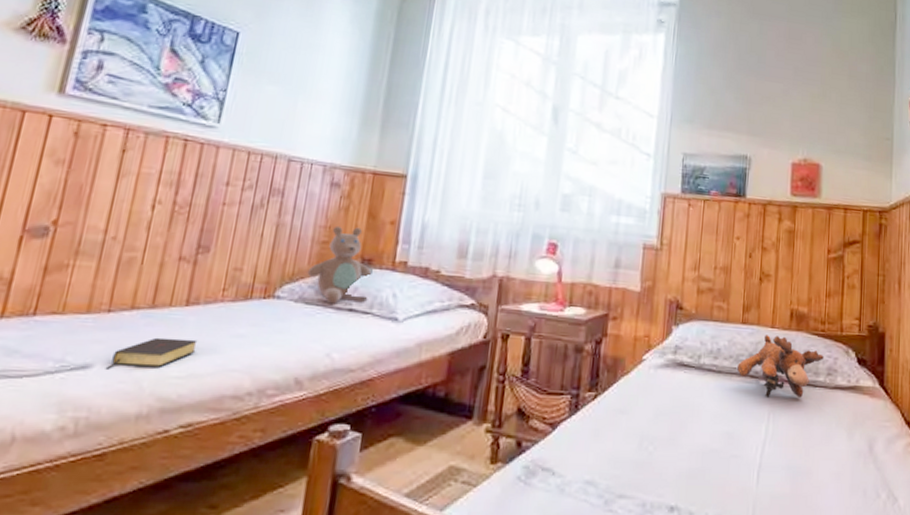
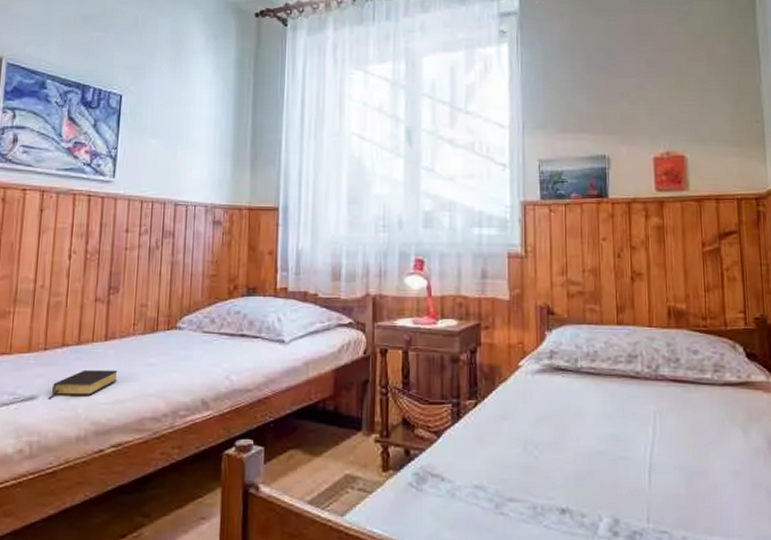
teddy bear: present [307,225,372,304] -> none [201,260,257,331]
stuffed animal: present [737,335,824,398] -> none [617,334,709,397]

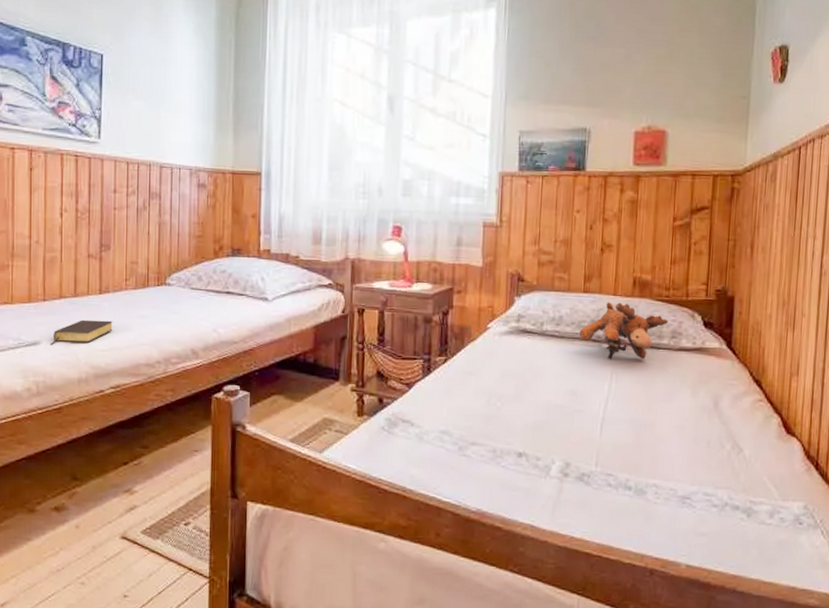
stuffed animal: none [617,334,709,397] -> present [580,302,668,359]

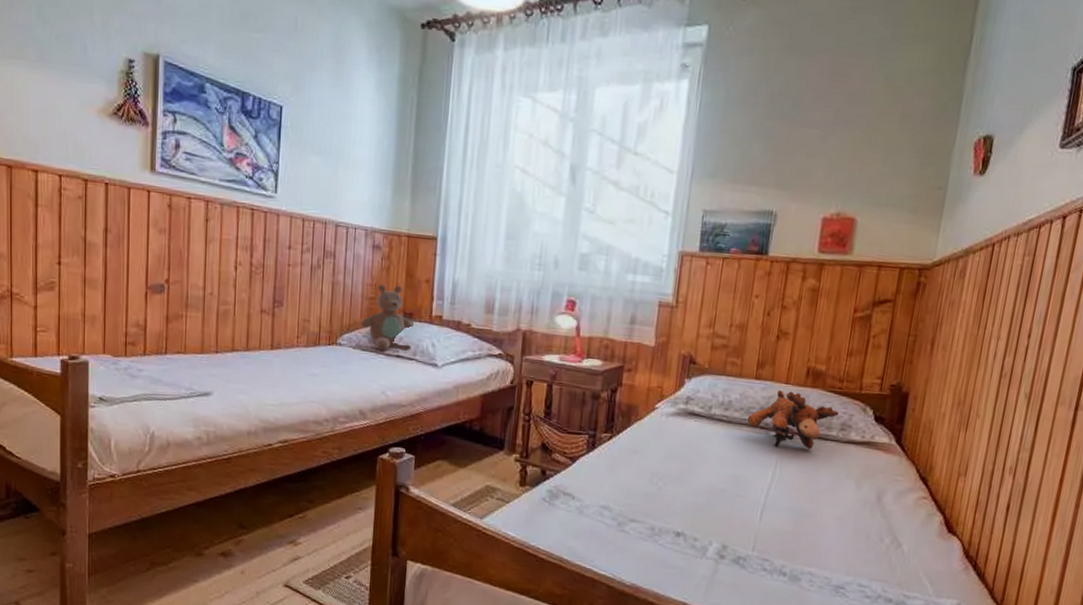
bible: present [50,319,113,345] -> none [221,373,283,397]
teddy bear: none [189,221,242,288] -> present [360,283,413,351]

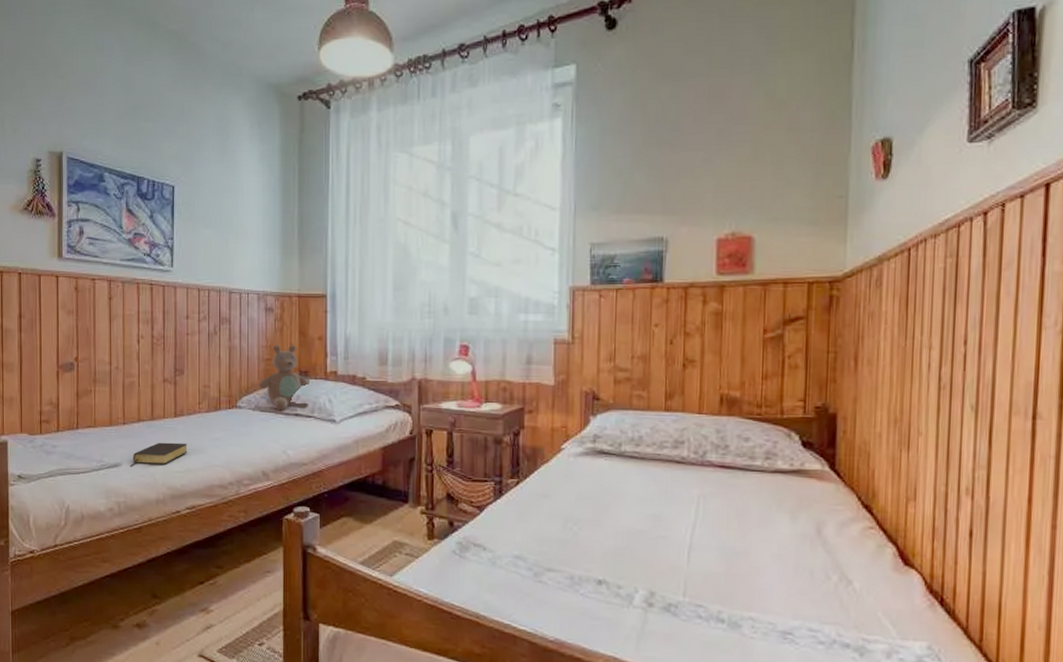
bible: none [221,373,283,397] -> present [130,442,188,467]
stuffed animal: present [747,390,839,449] -> none [662,421,761,482]

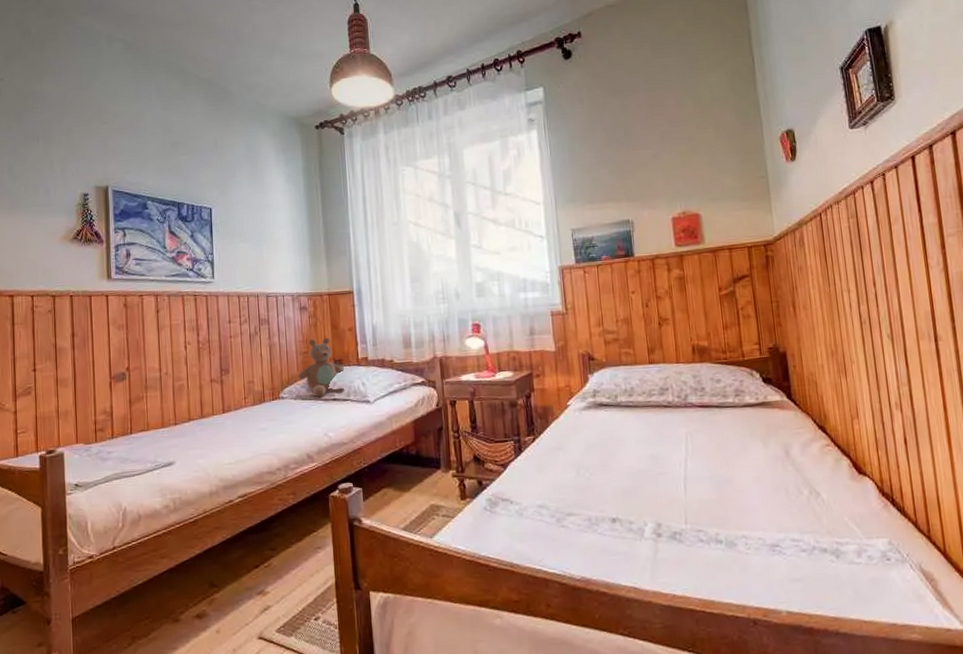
bible: present [130,442,188,467] -> none [183,436,237,464]

